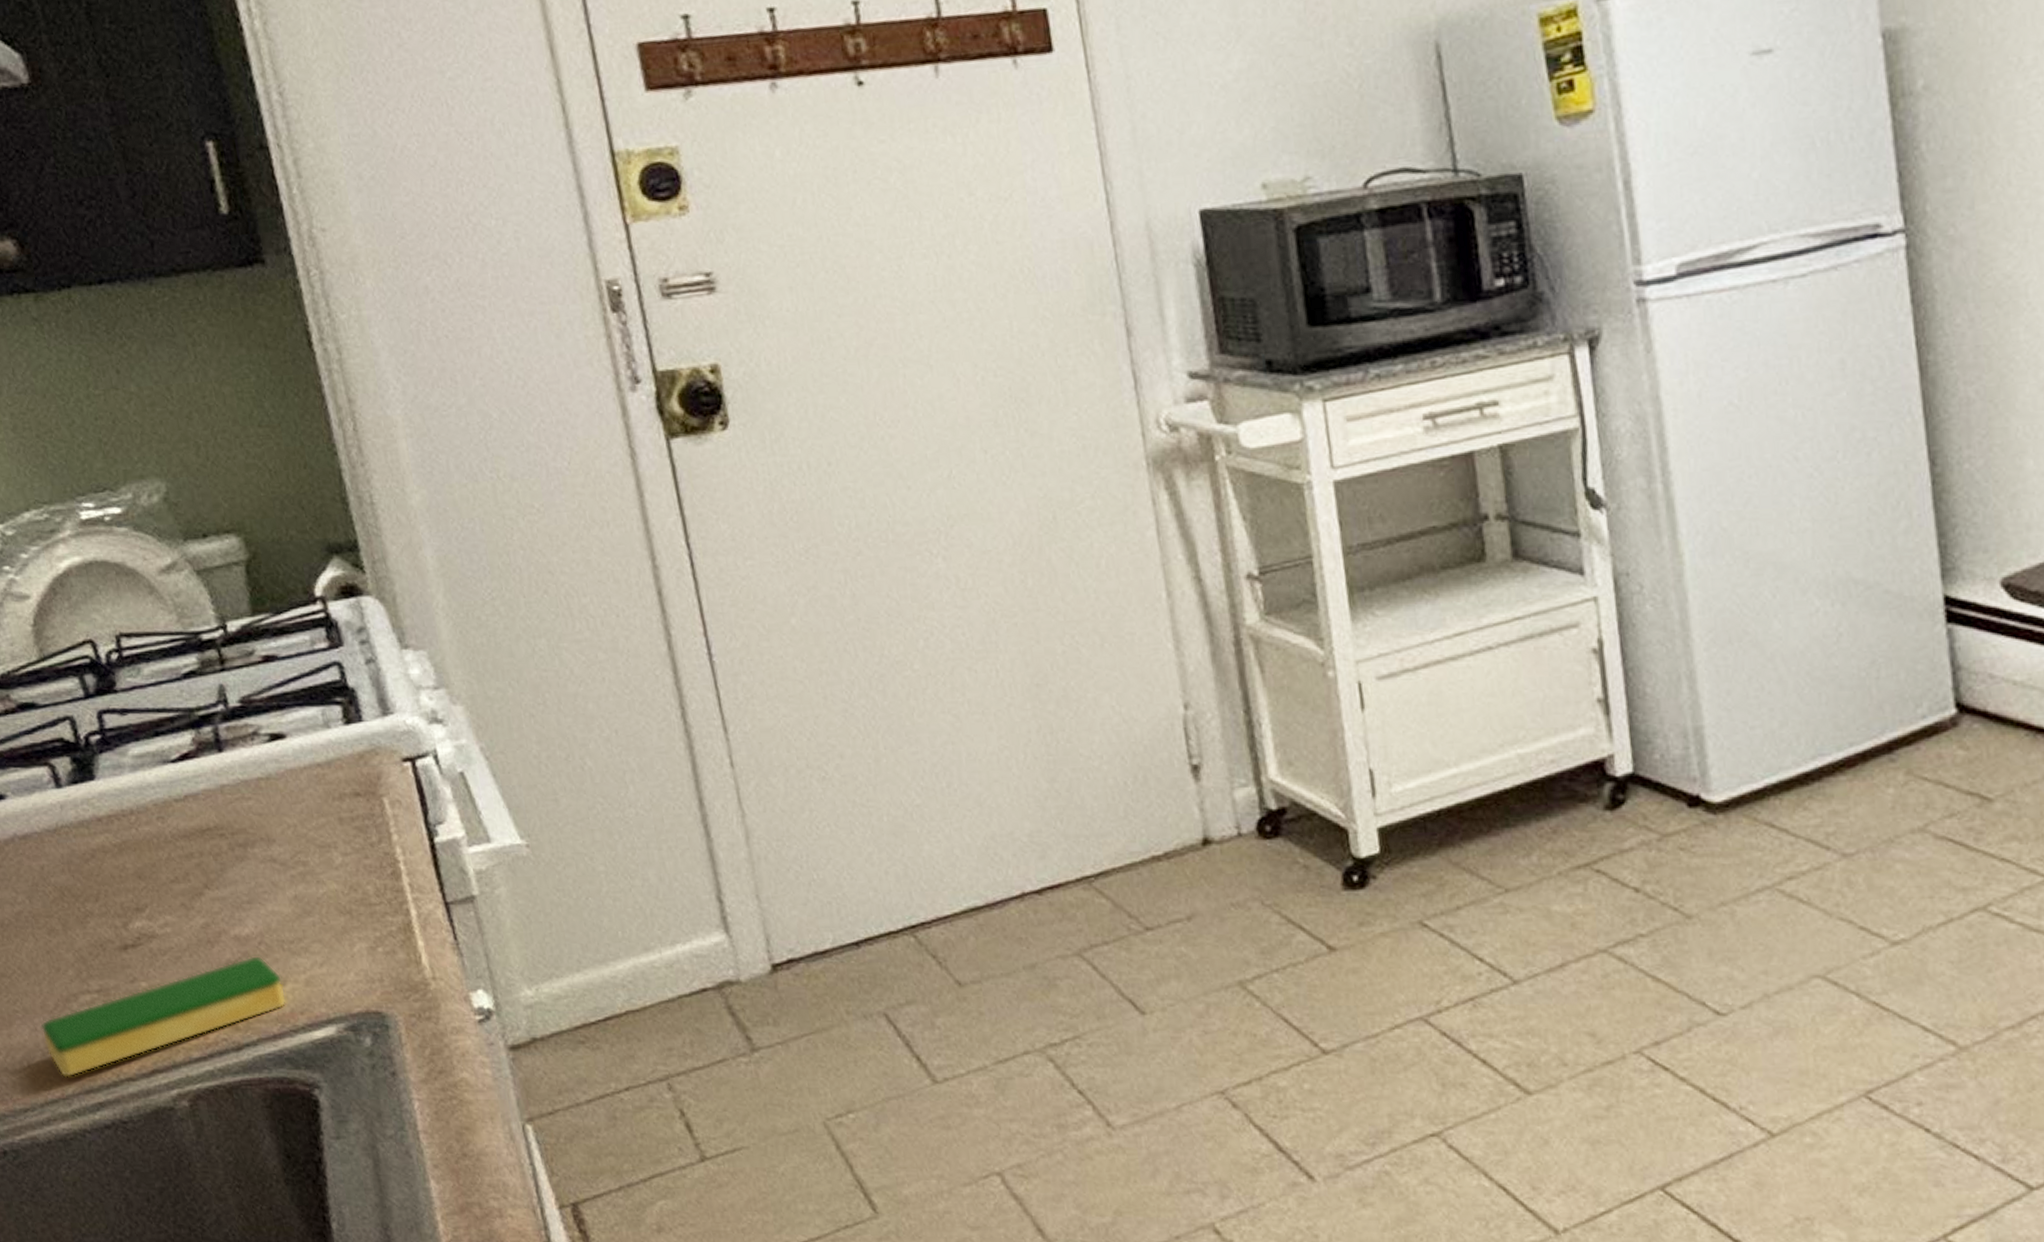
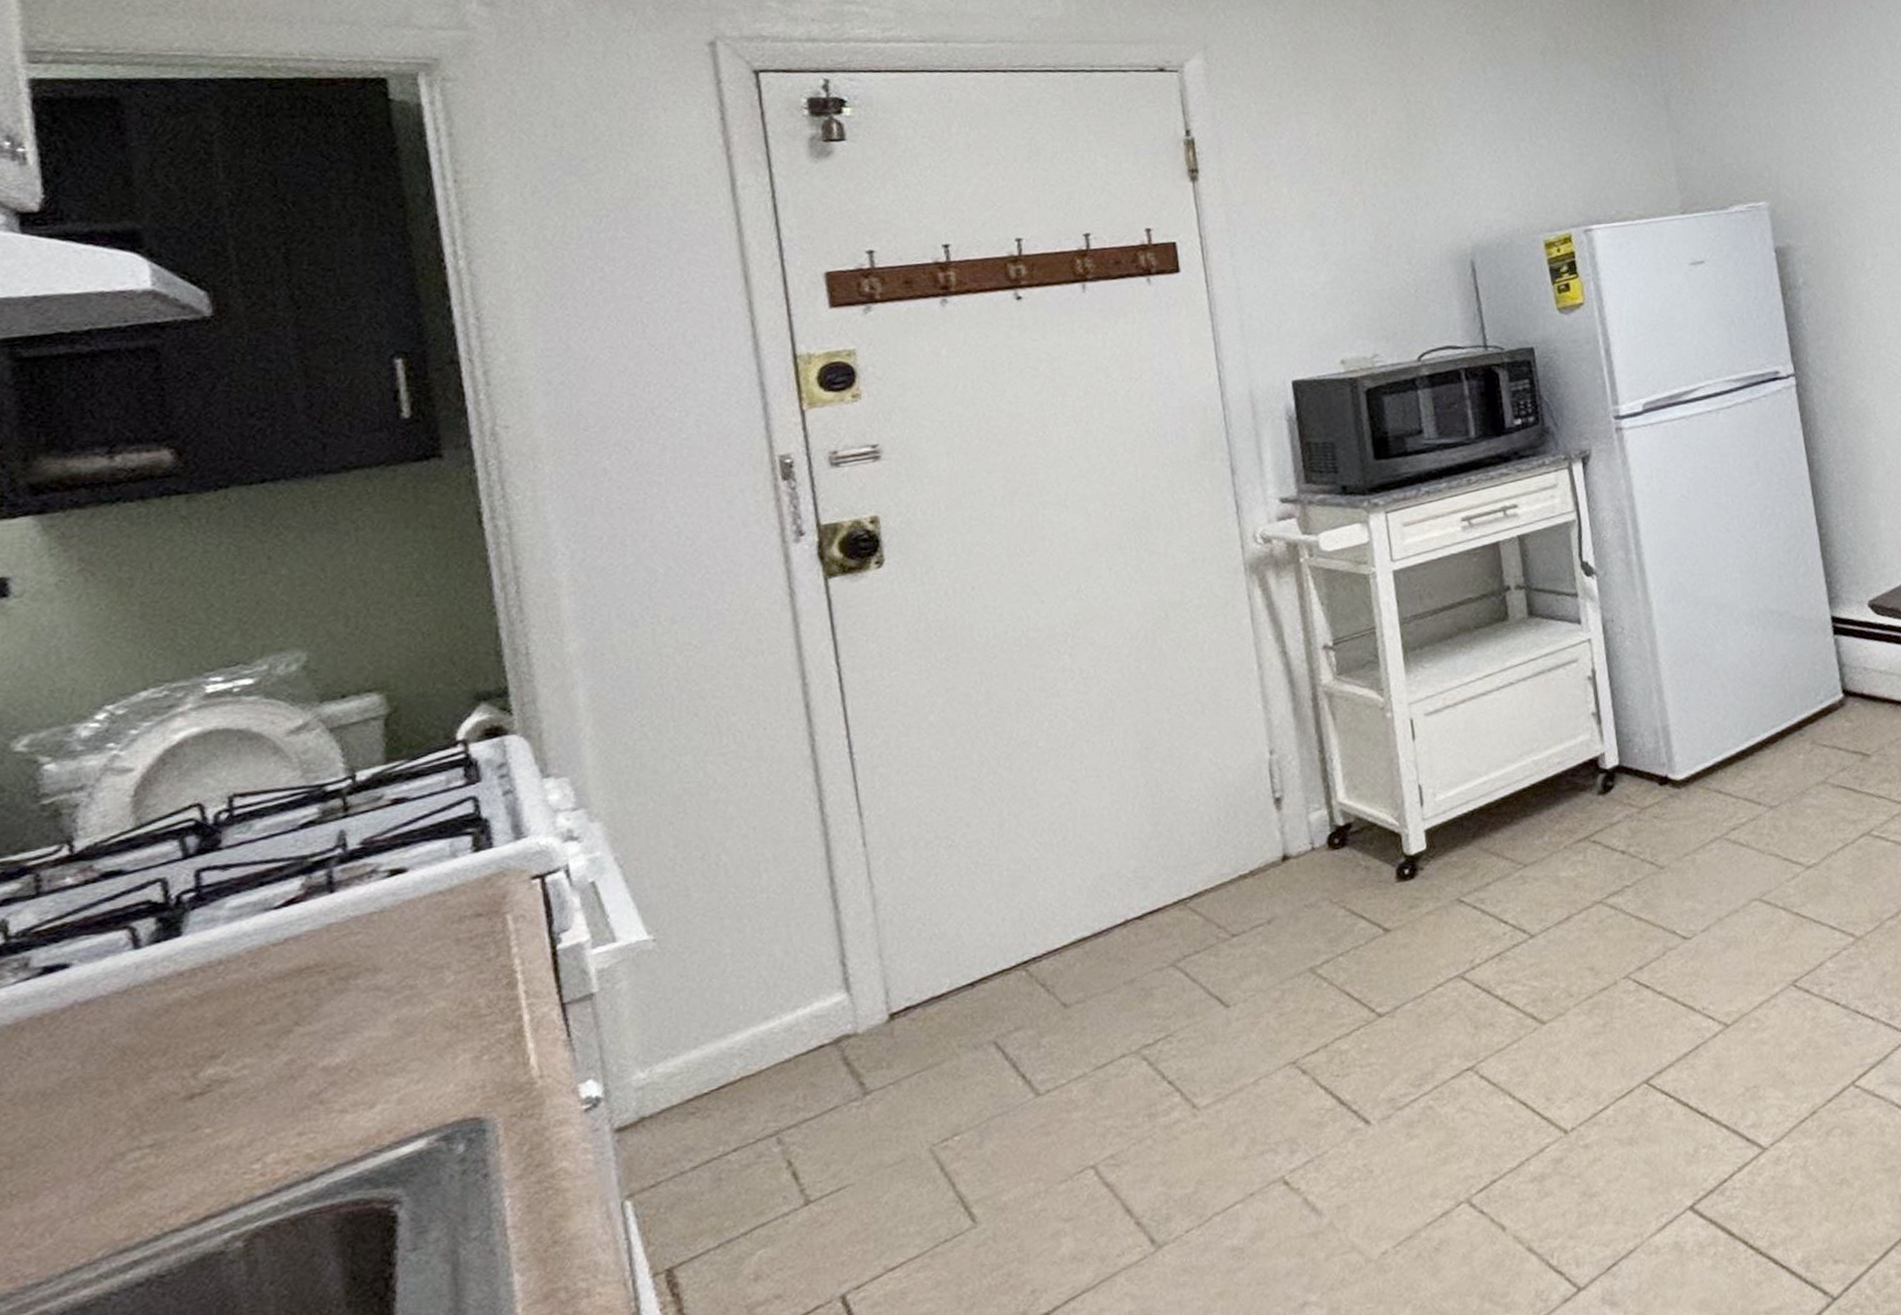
dish sponge: present [41,955,287,1078] -> none [73,1082,374,1242]

